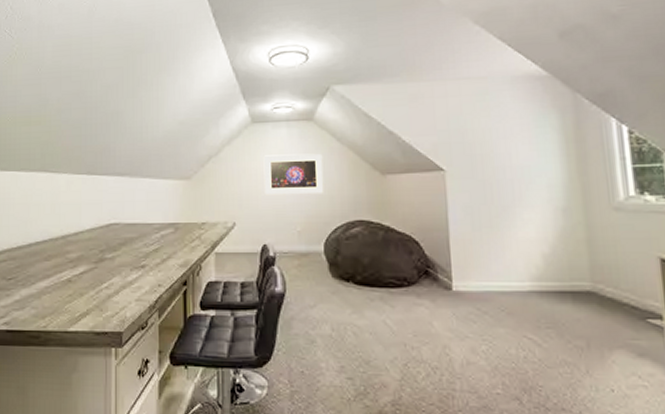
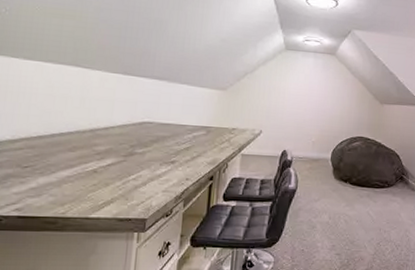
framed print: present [264,153,324,194] -> none [289,78,339,113]

